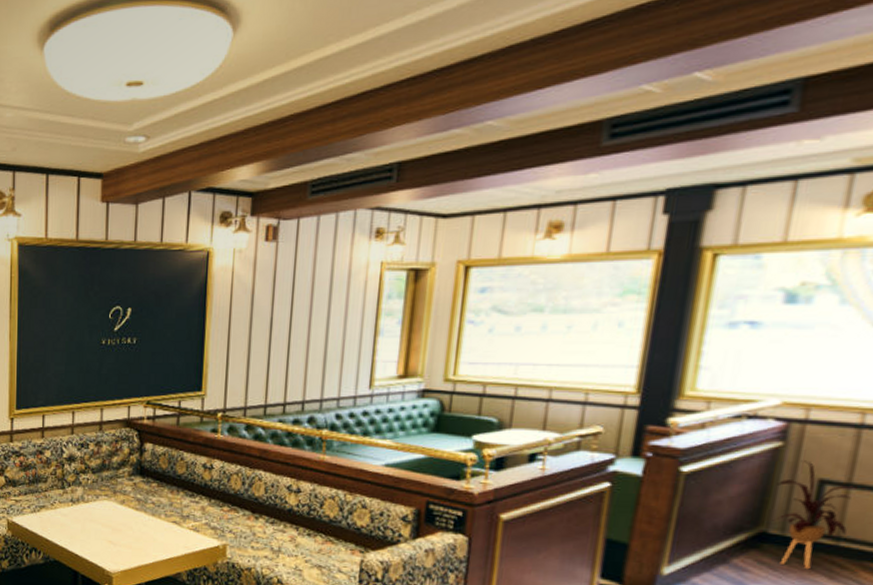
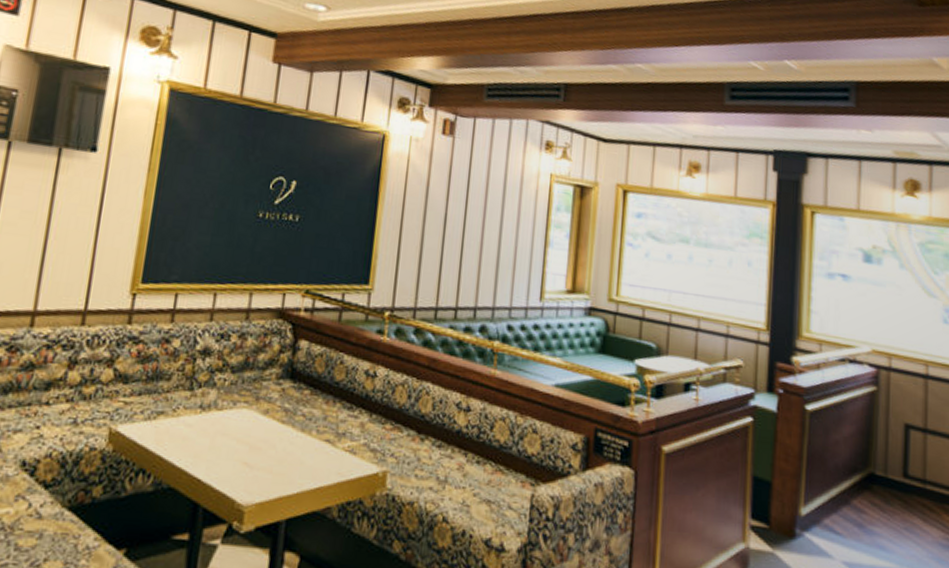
house plant: present [772,460,866,570] -> none [876,405,937,512]

